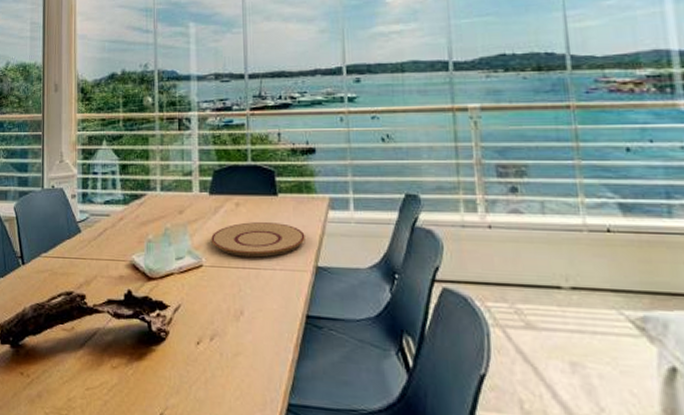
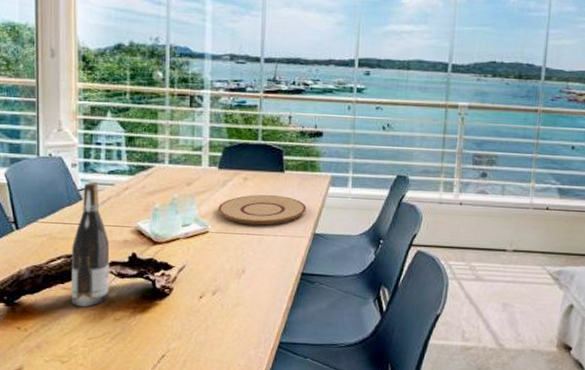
wine bottle: none [71,213,106,351] -> present [72,182,110,306]

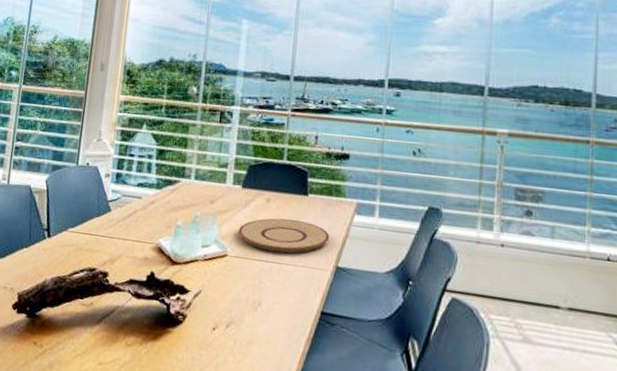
wine bottle: present [72,182,110,306] -> none [87,193,131,327]

